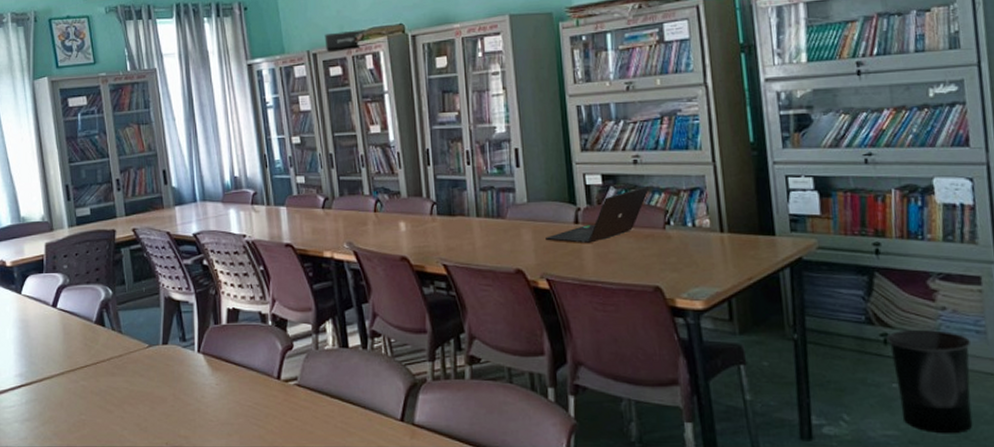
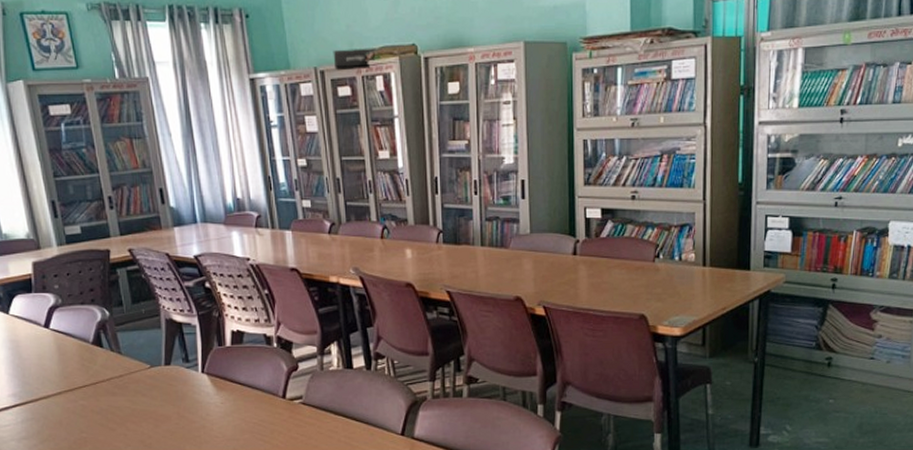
laptop: present [545,186,650,244] -> none [545,221,644,275]
waste bin: present [886,329,973,434] -> none [830,354,897,441]

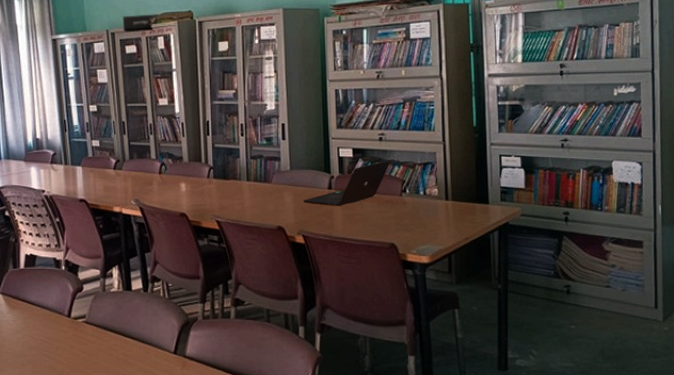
laptop: none [545,221,644,275] -> present [304,160,391,207]

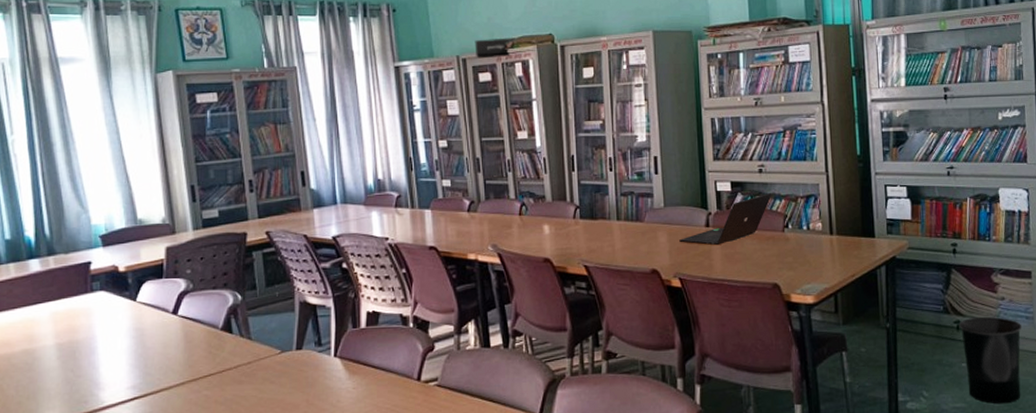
waste bin: none [569,282,632,366] -> present [959,316,1022,404]

